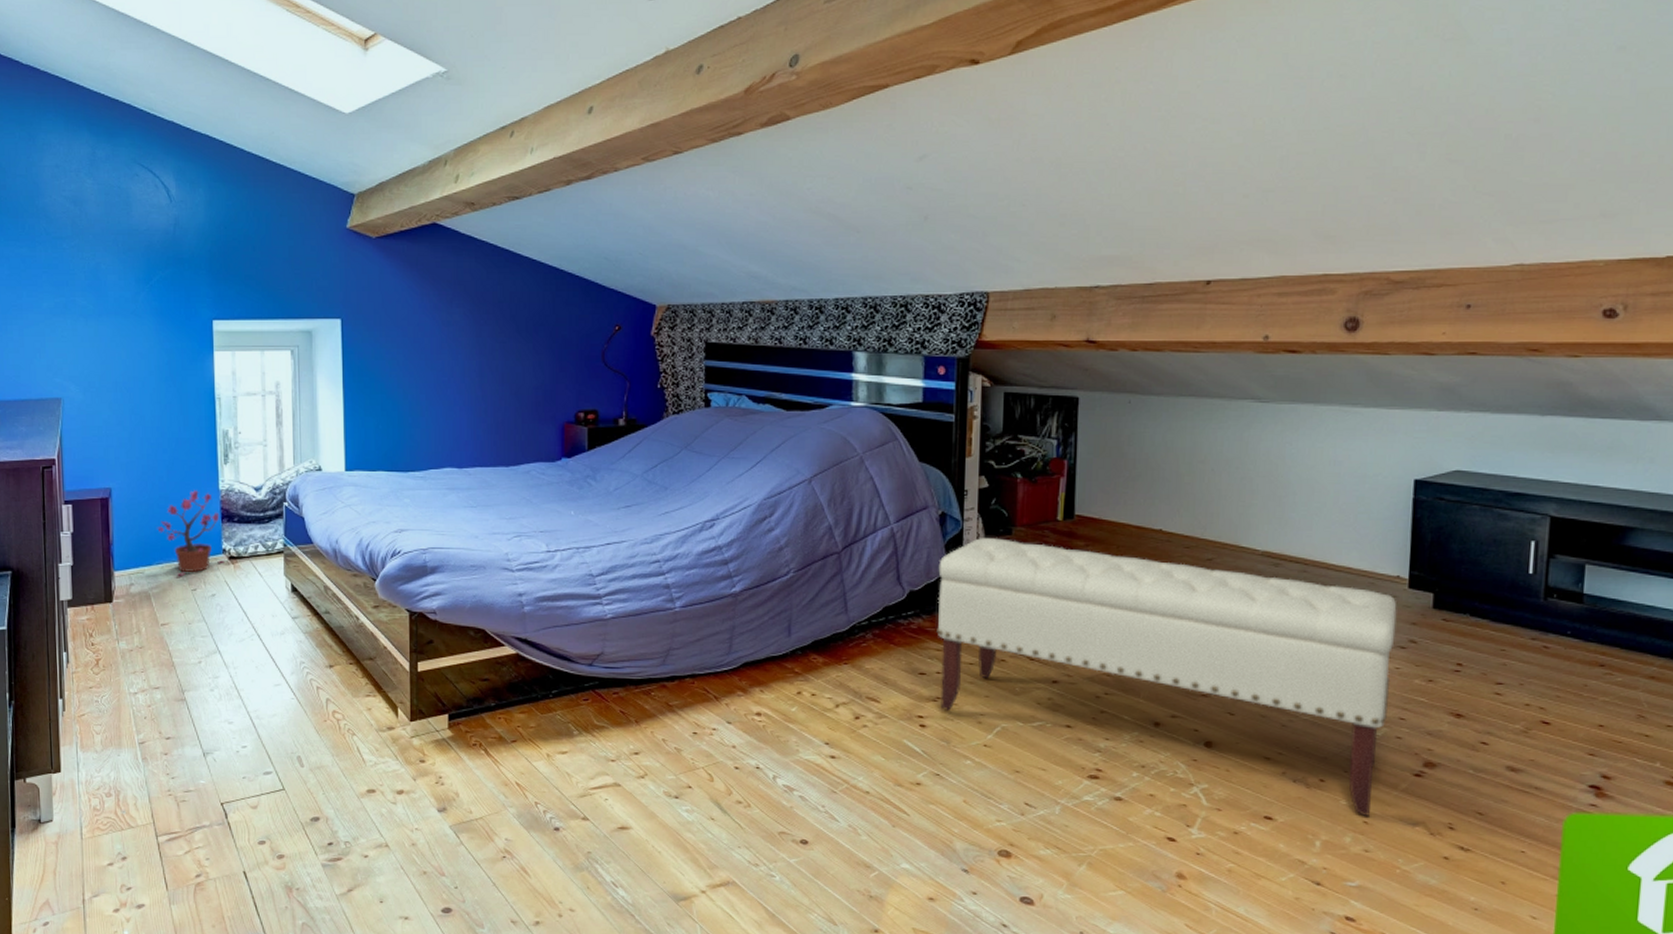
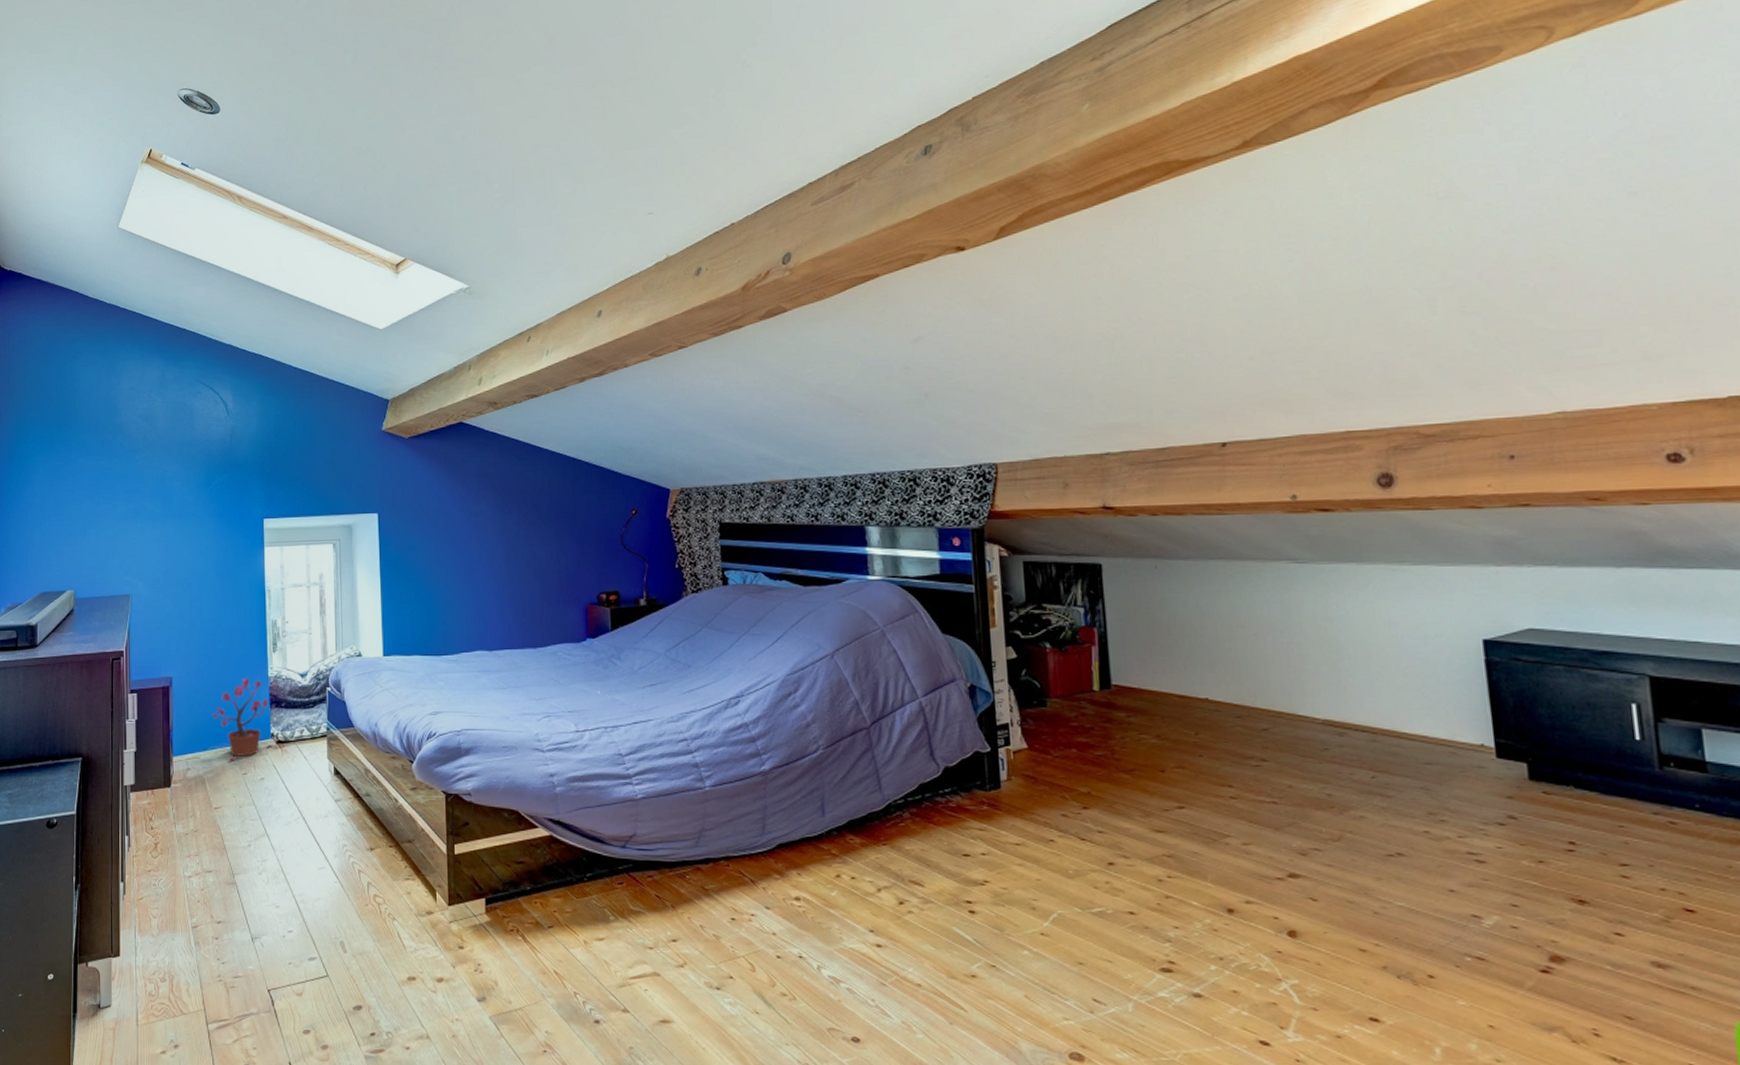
bench: present [936,538,1397,816] -> none [972,711,1496,1019]

